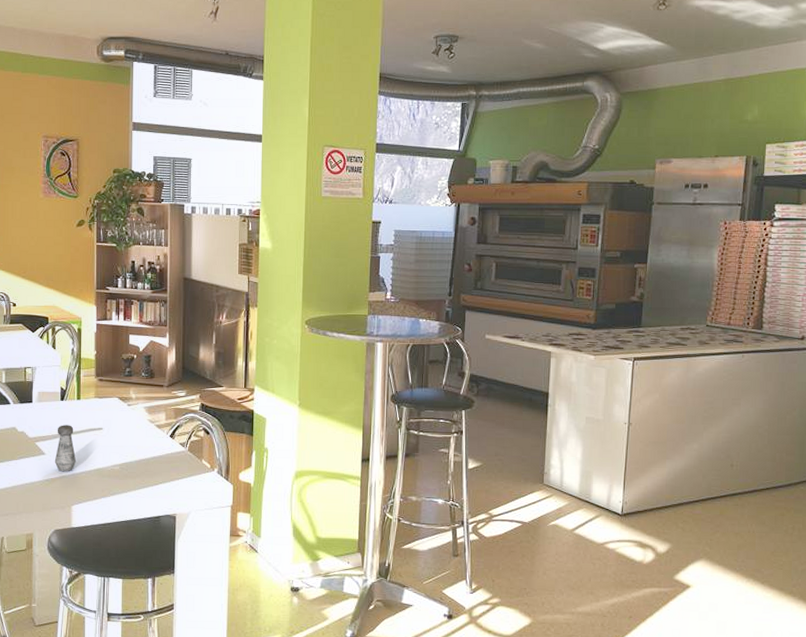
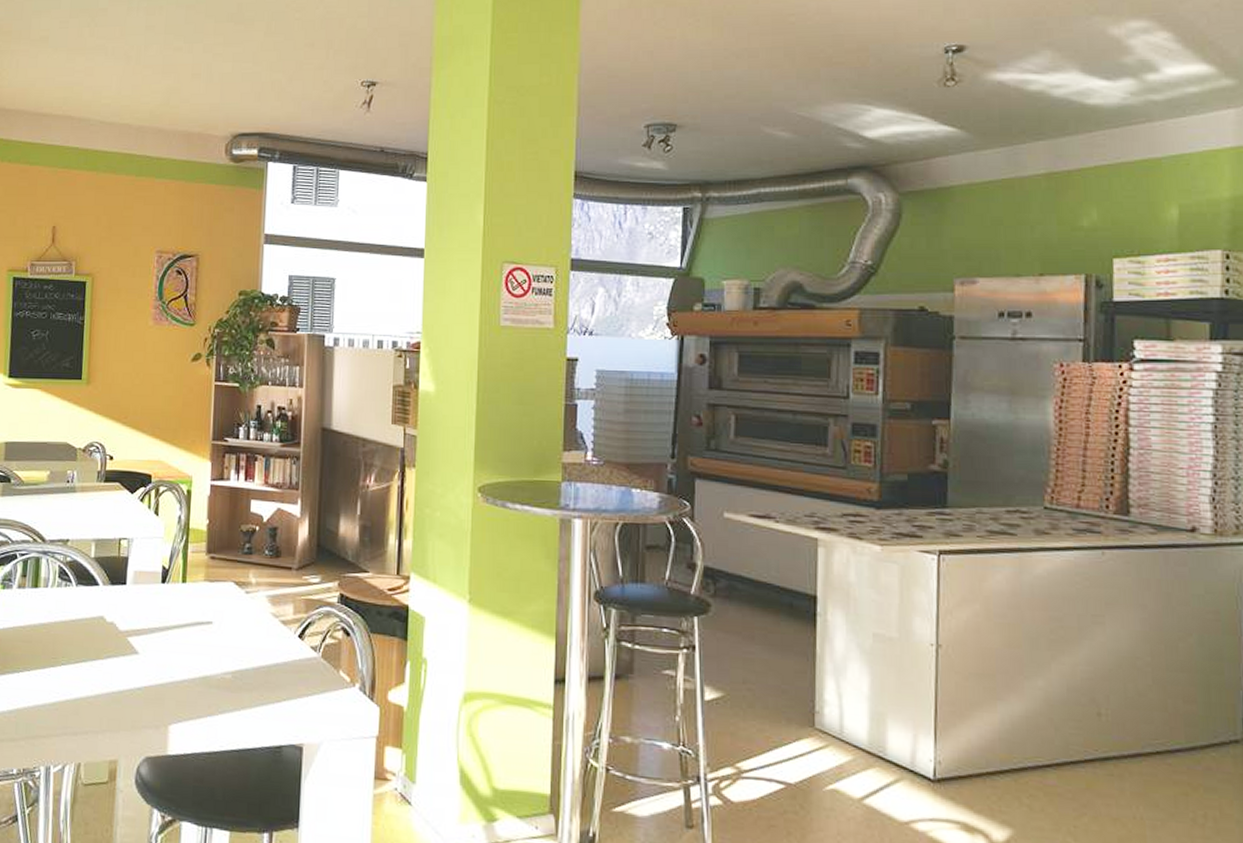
salt shaker: present [54,425,76,472] -> none [149,615,177,679]

